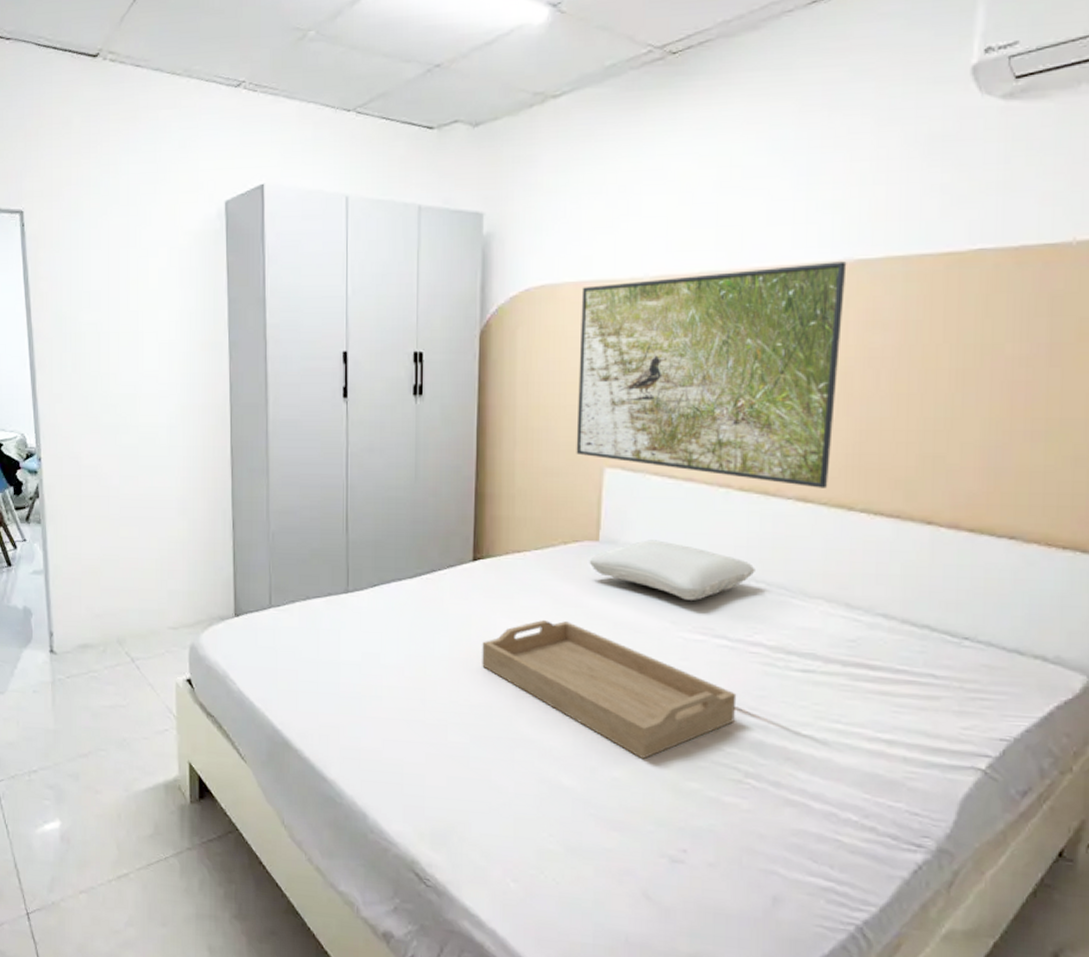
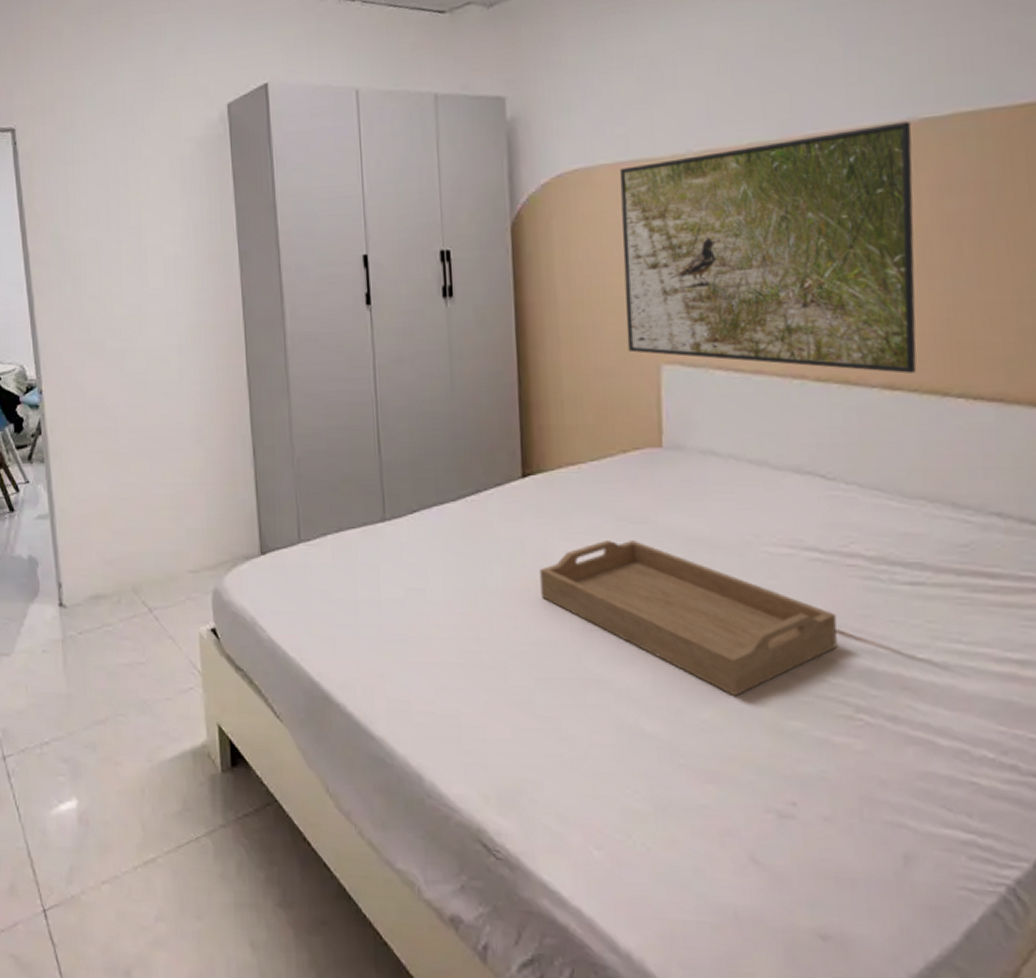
pillow: present [589,540,755,600] -> none [653,442,844,509]

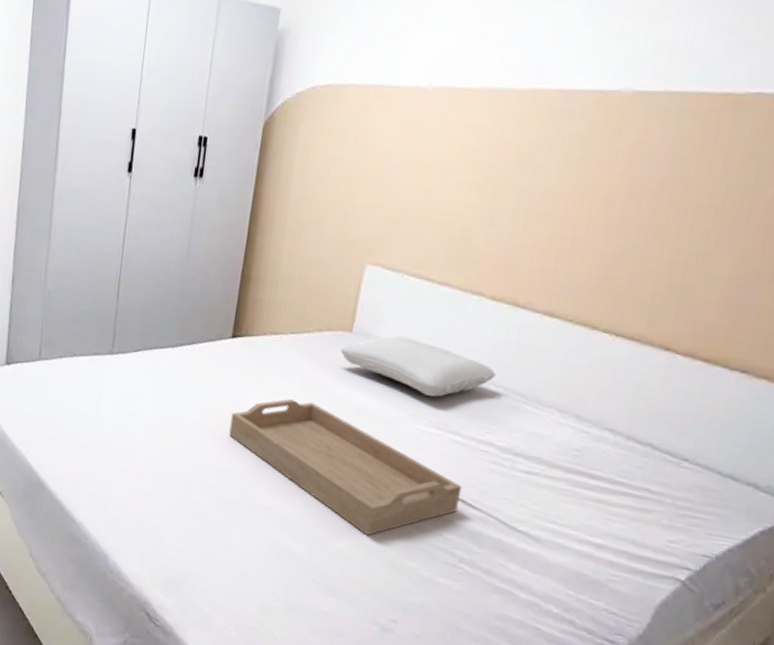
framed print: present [619,121,917,374] -> none [341,90,626,306]
pillow: none [653,442,844,509] -> present [340,336,496,397]

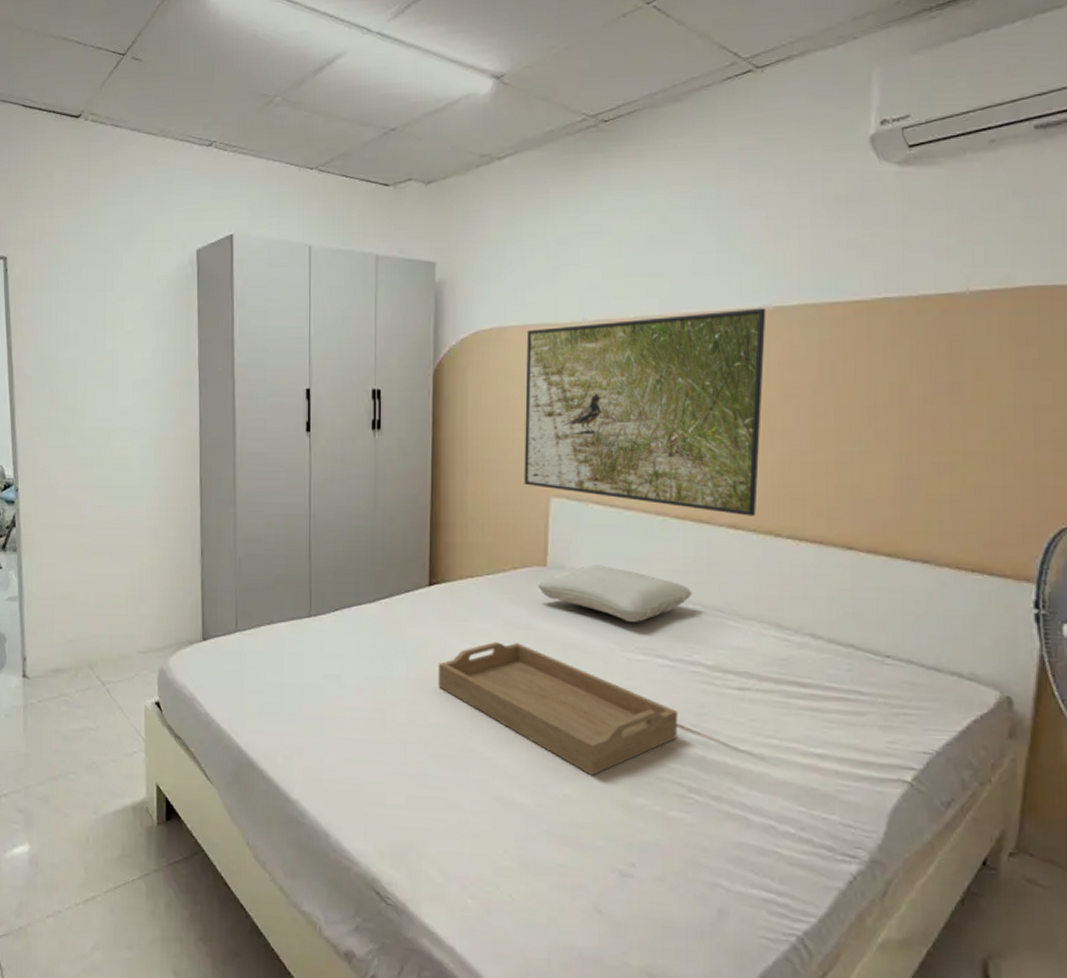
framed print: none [341,90,626,306] -> present [524,308,766,516]

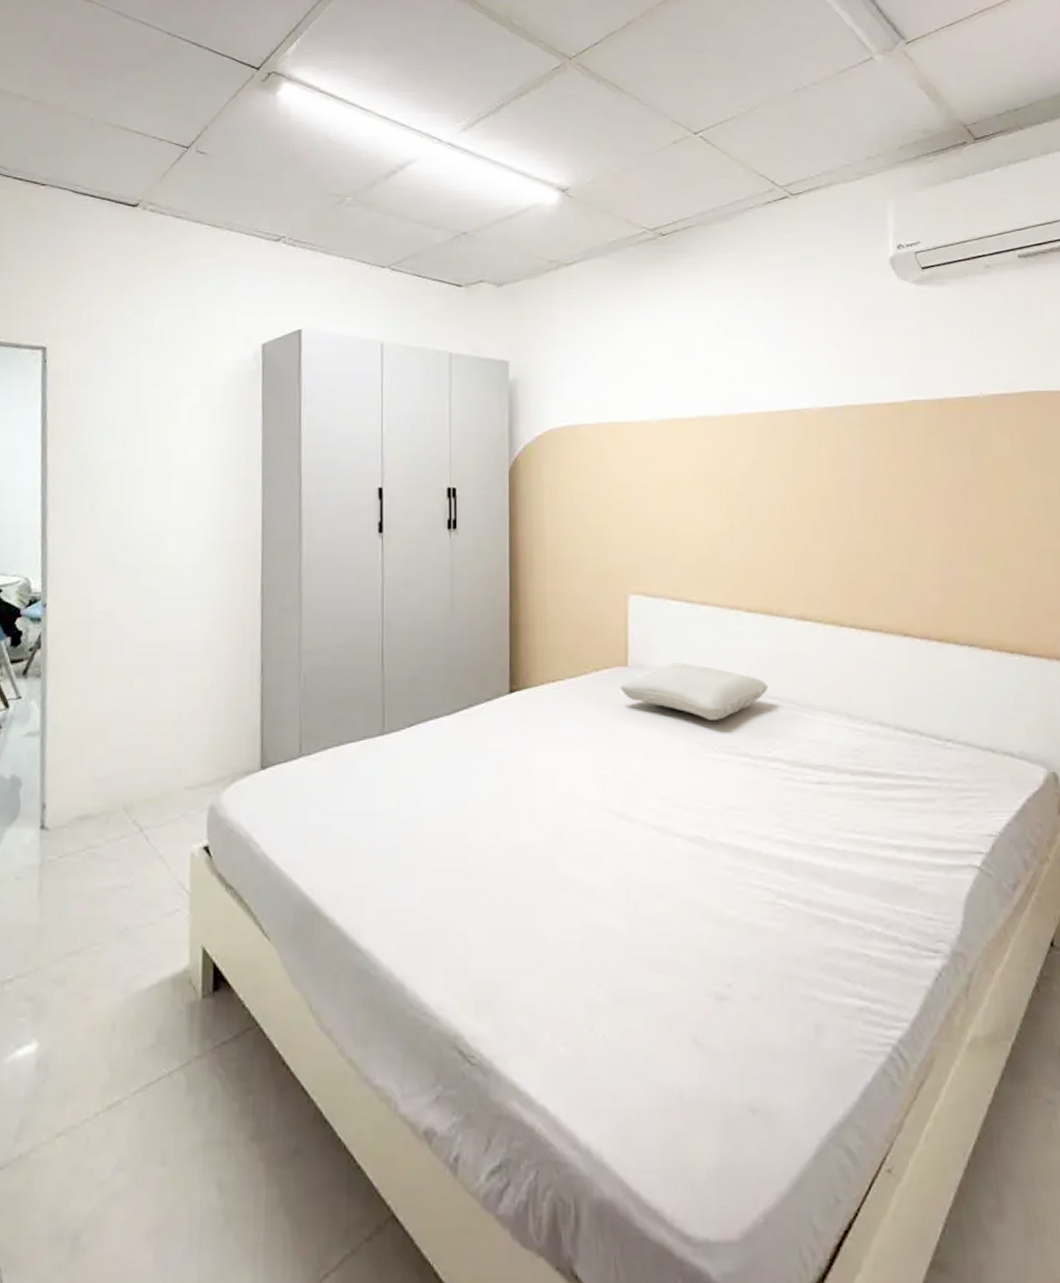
serving tray: present [438,641,678,776] -> none [522,749,764,890]
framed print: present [524,308,766,516] -> none [599,409,821,607]

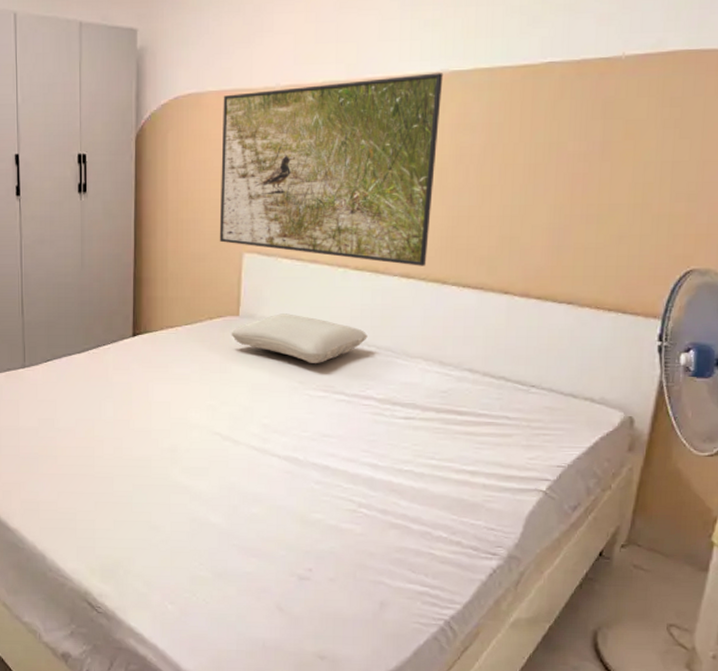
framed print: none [599,409,821,607] -> present [219,73,444,266]

